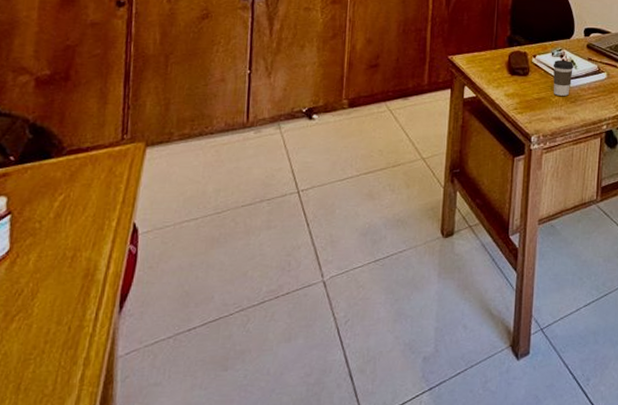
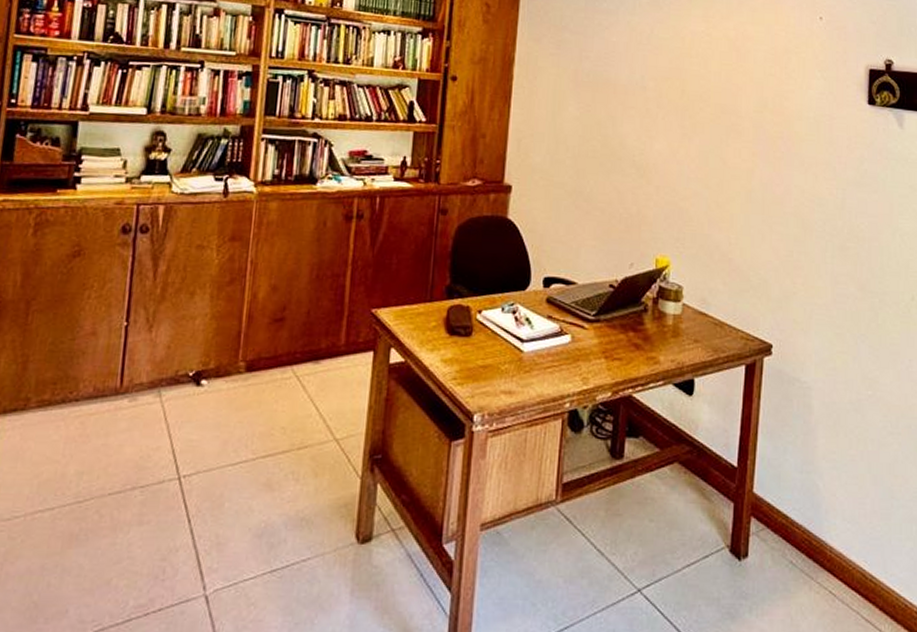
coffee cup: present [553,60,574,96] -> none [502,317,529,363]

